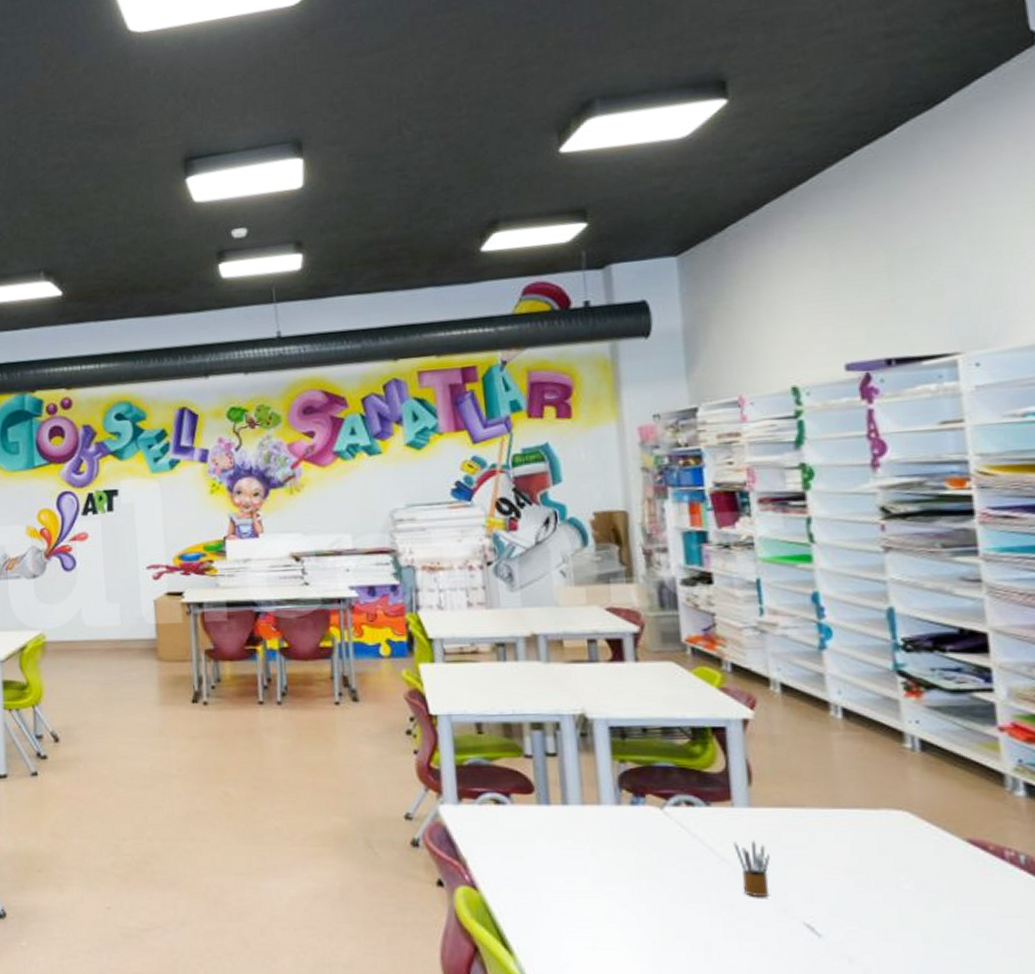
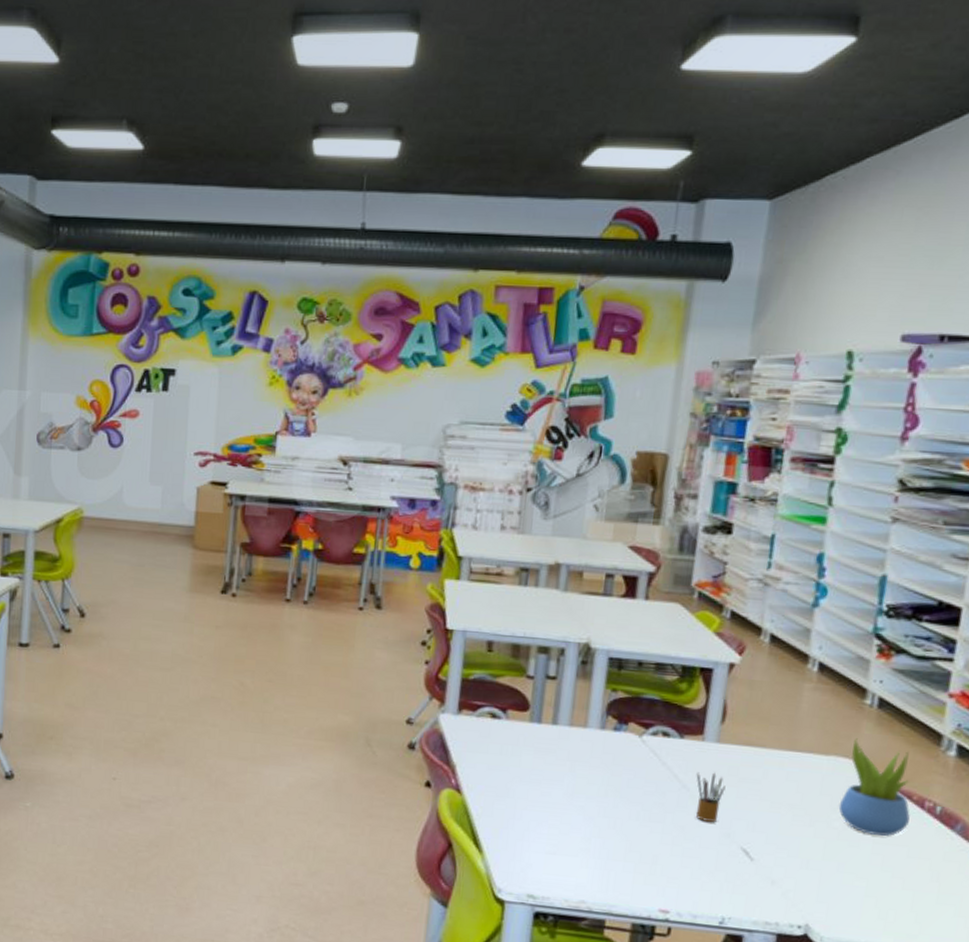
succulent plant: none [903,787,992,894] -> present [838,738,910,836]

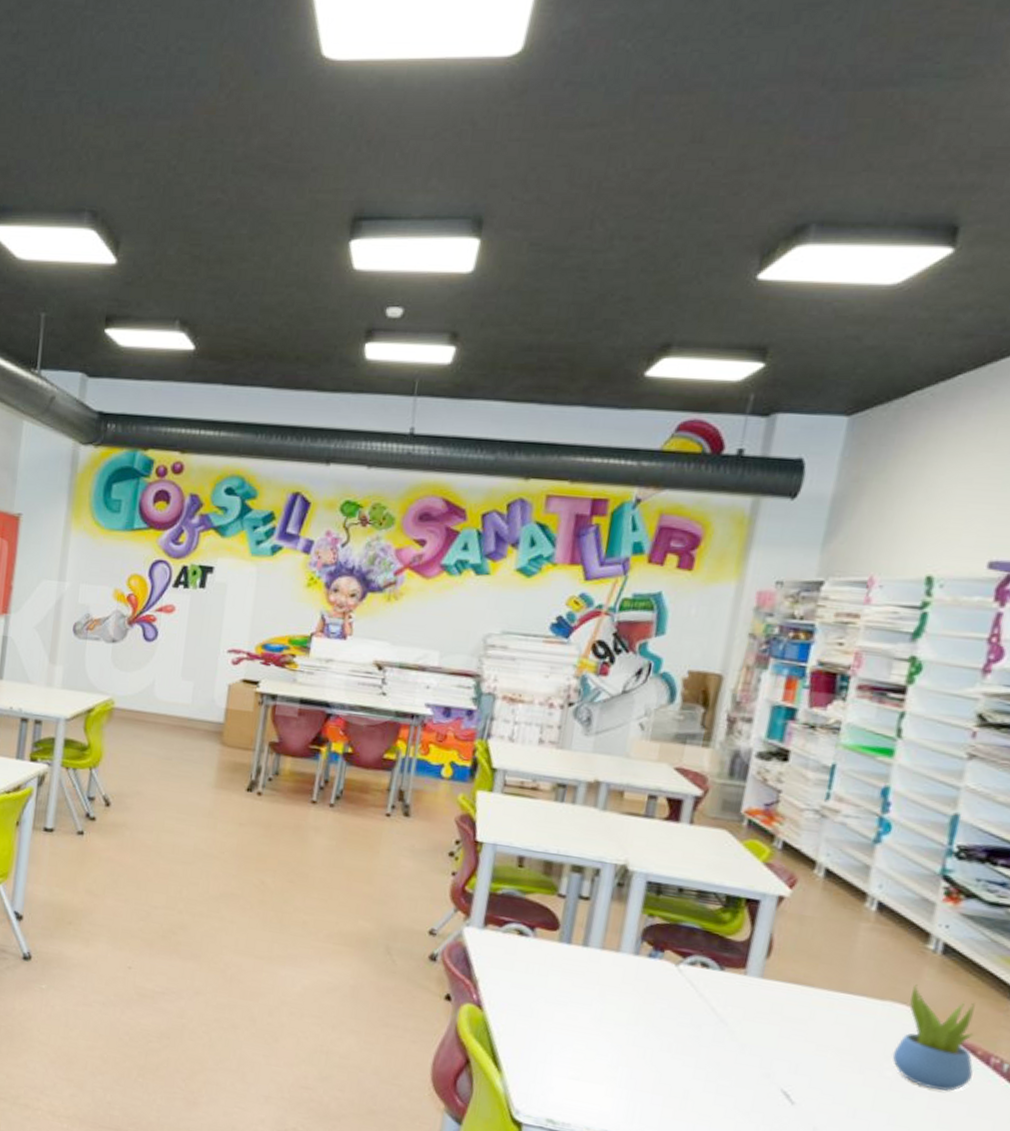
pencil box: present [696,772,726,822] -> none [734,1007,767,1061]

